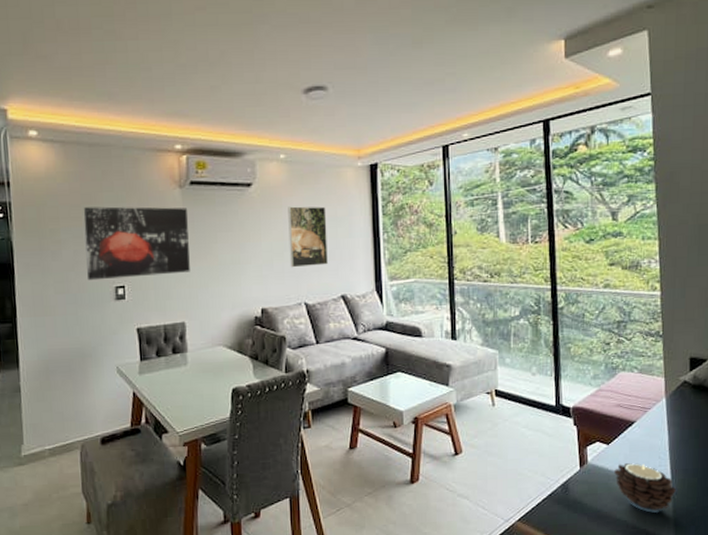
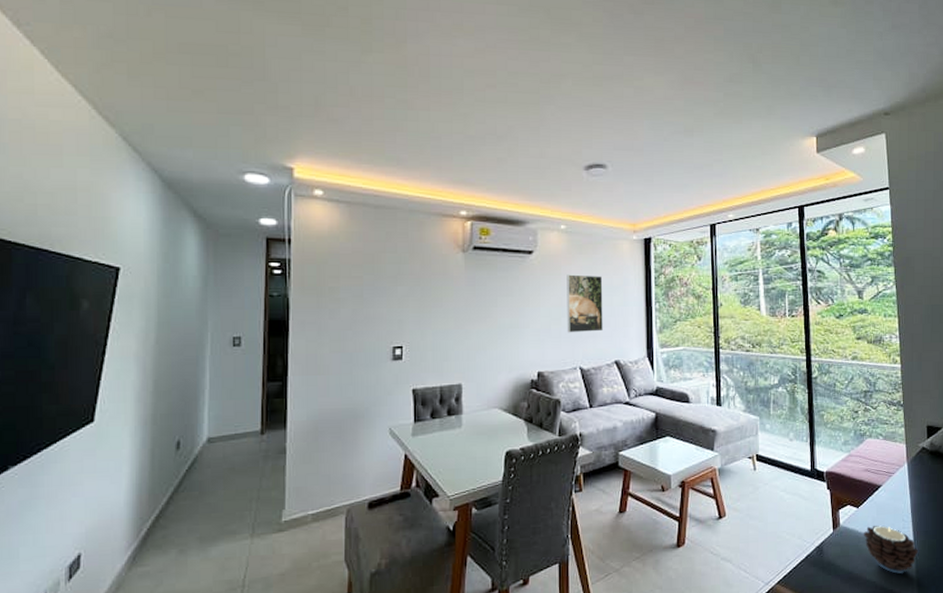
wall art: present [83,206,190,281] -> none [365,267,469,340]

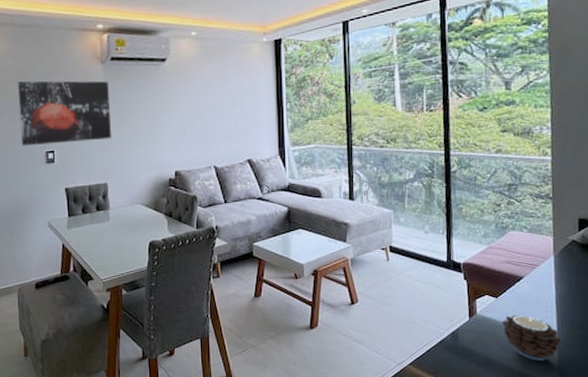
wall art: none [365,267,469,340] -> present [17,81,111,146]
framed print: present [567,274,603,333] -> none [199,79,235,135]

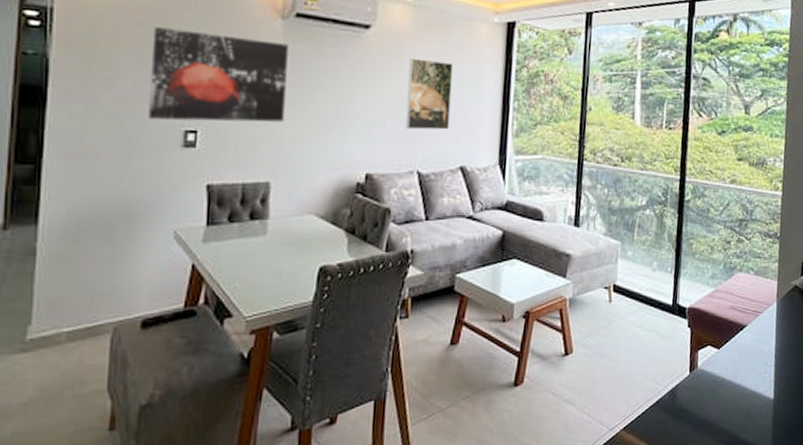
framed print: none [199,79,235,135] -> present [405,58,454,130]
candle: present [501,315,562,361] -> none [721,369,778,422]

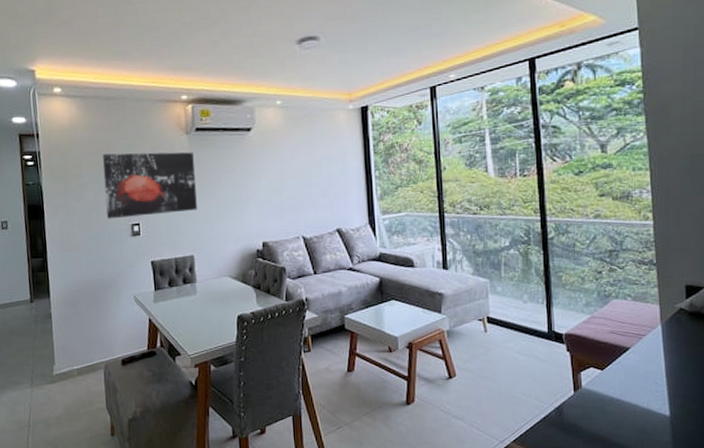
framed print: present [405,58,454,130] -> none [285,147,323,205]

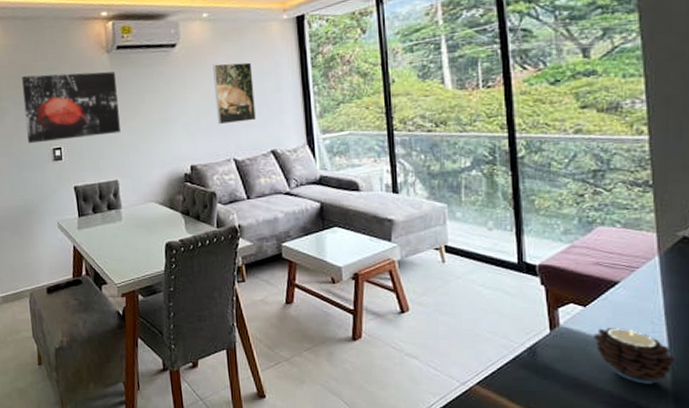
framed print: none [285,147,323,205] -> present [213,62,256,125]
candle: none [608,388,674,437] -> present [592,328,675,384]

